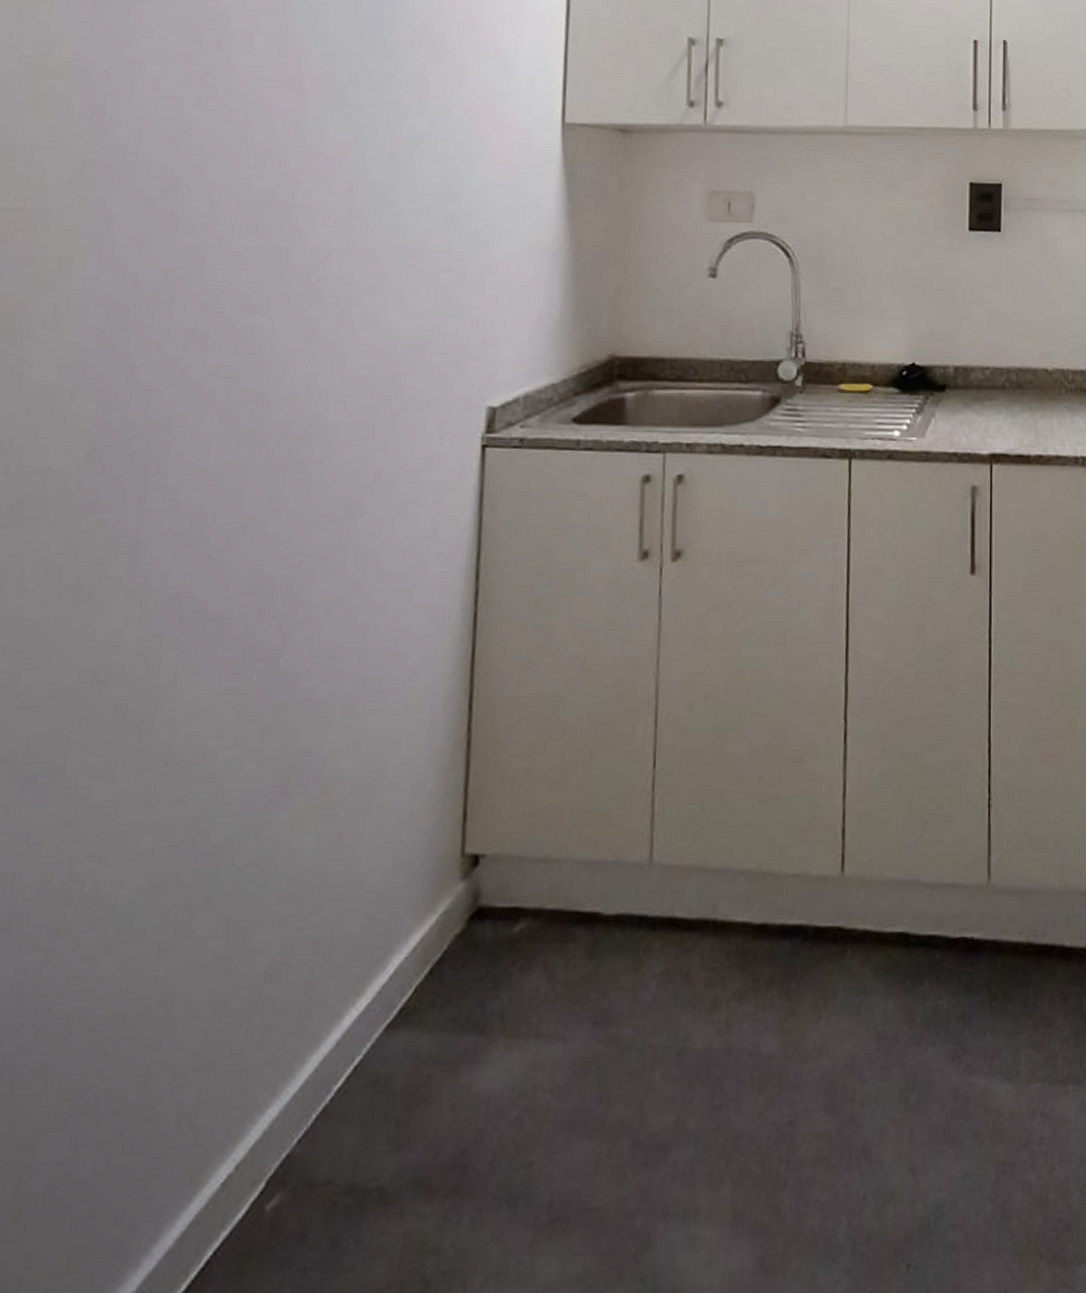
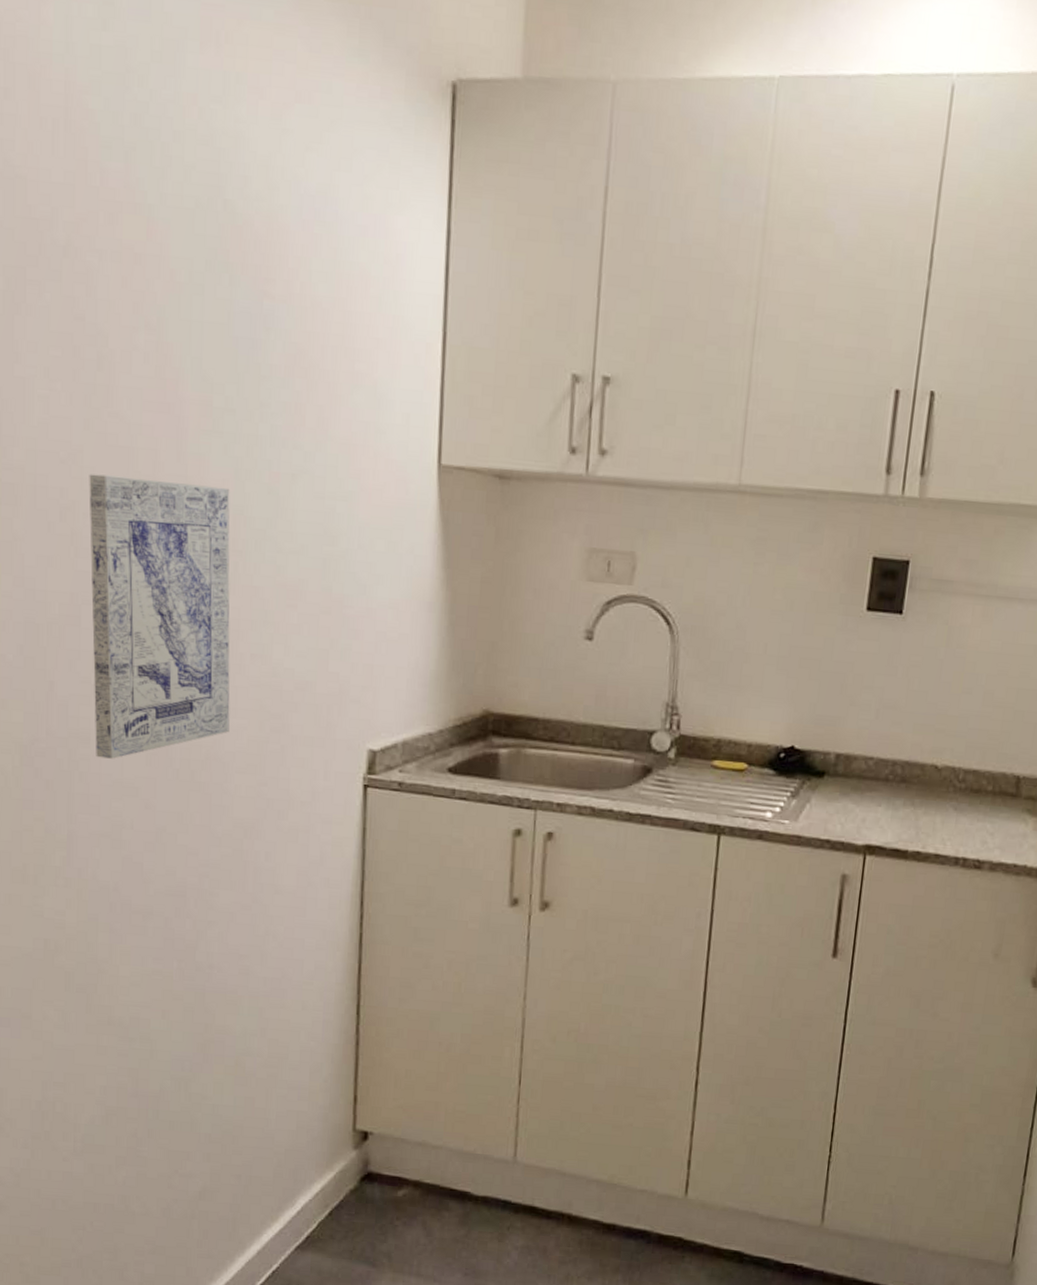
wall art: none [178,149,349,445] -> present [89,474,230,759]

